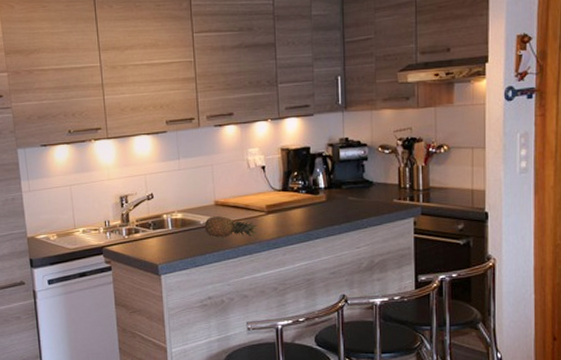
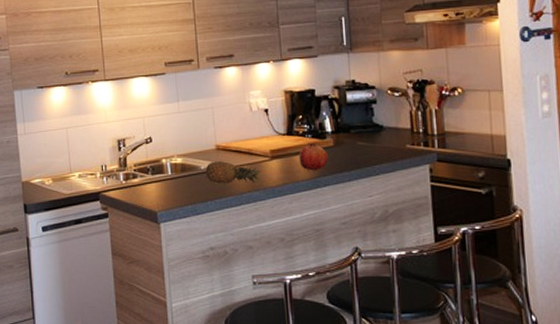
fruit: none [293,198,320,225] -> present [298,143,328,171]

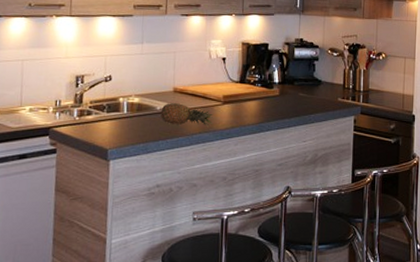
fruit: present [298,143,328,171] -> none [247,91,273,117]

